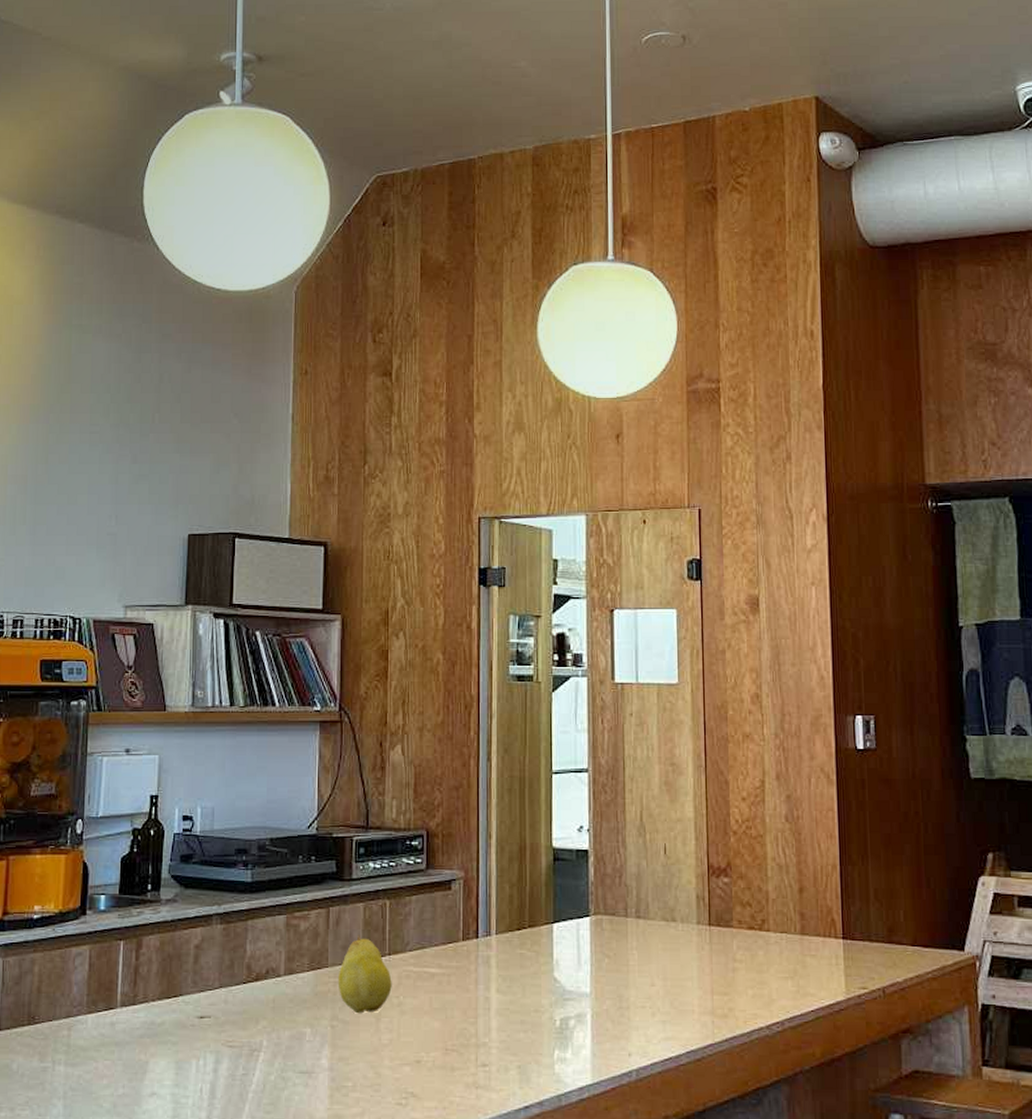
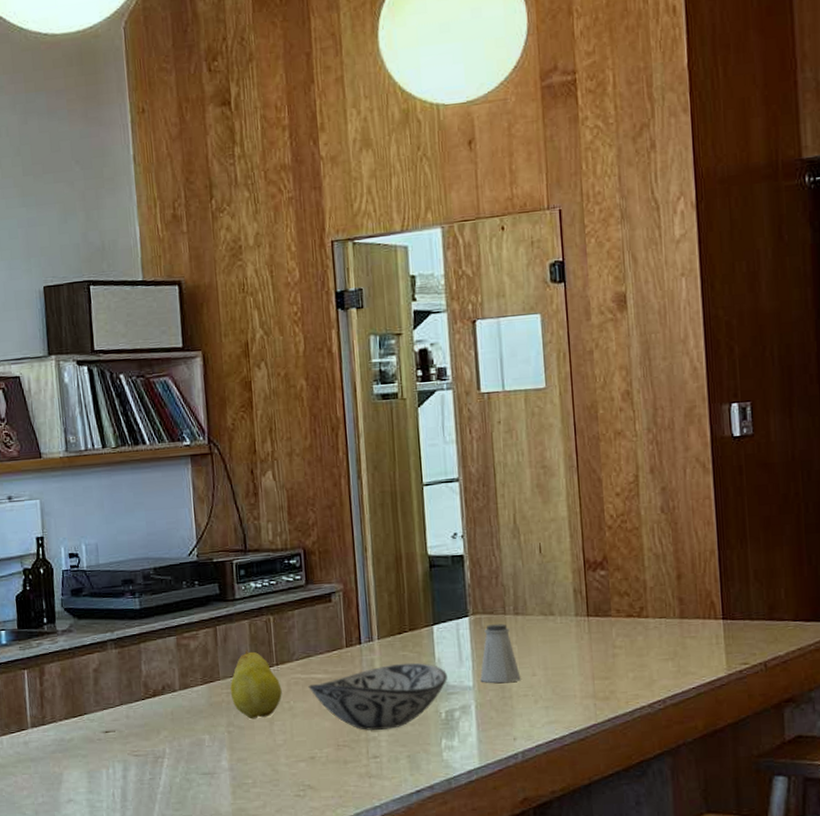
decorative bowl: none [420,962,564,1035] -> present [308,662,447,730]
saltshaker: none [598,927,639,992] -> present [480,624,521,684]

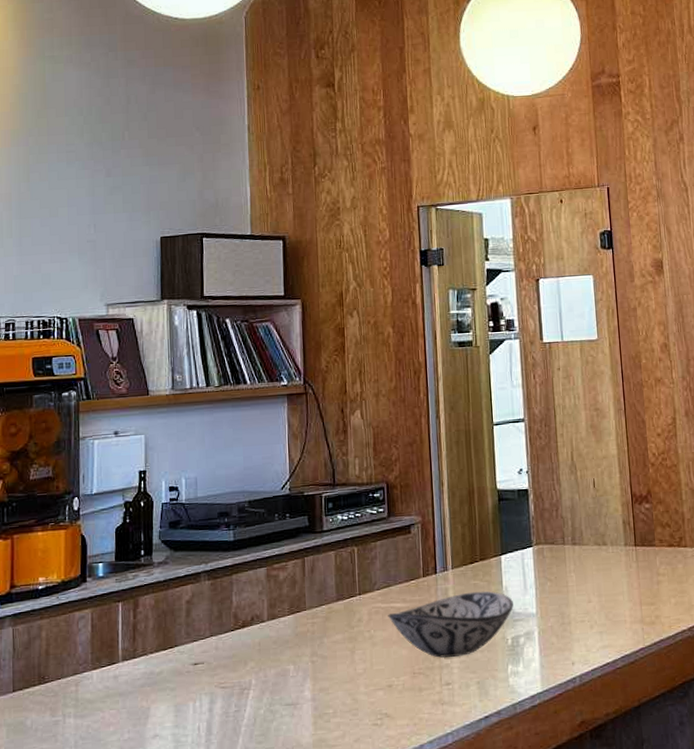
fruit: present [230,649,282,720] -> none [315,579,364,649]
saltshaker: present [480,624,521,684] -> none [542,553,578,610]

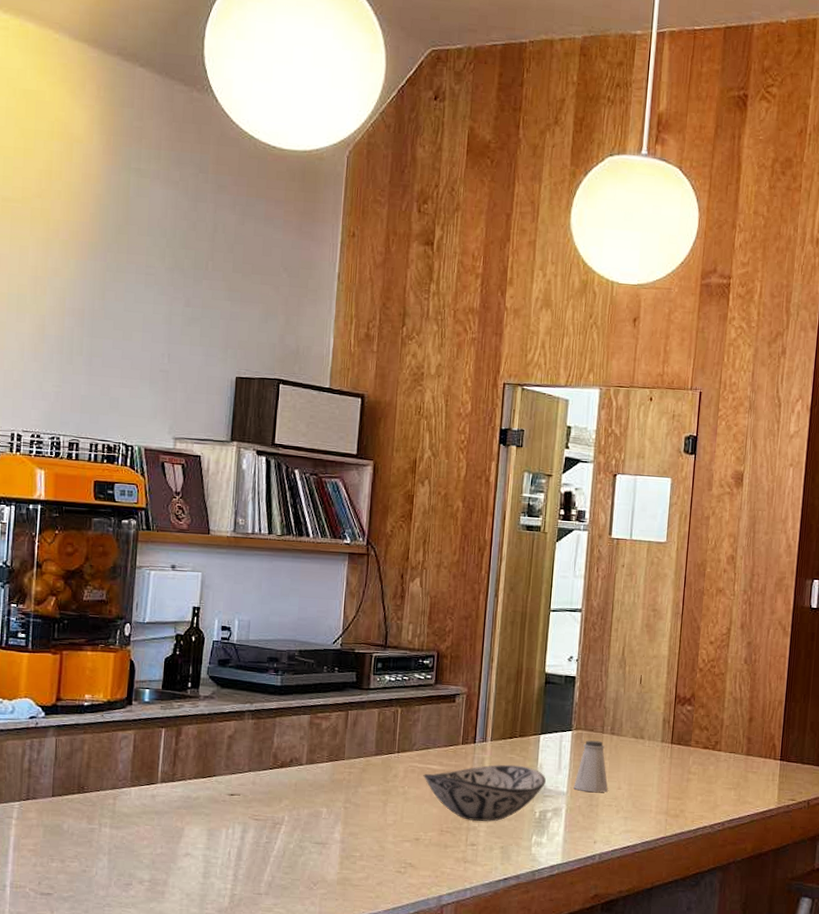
saltshaker: none [542,553,578,610] -> present [573,740,608,793]

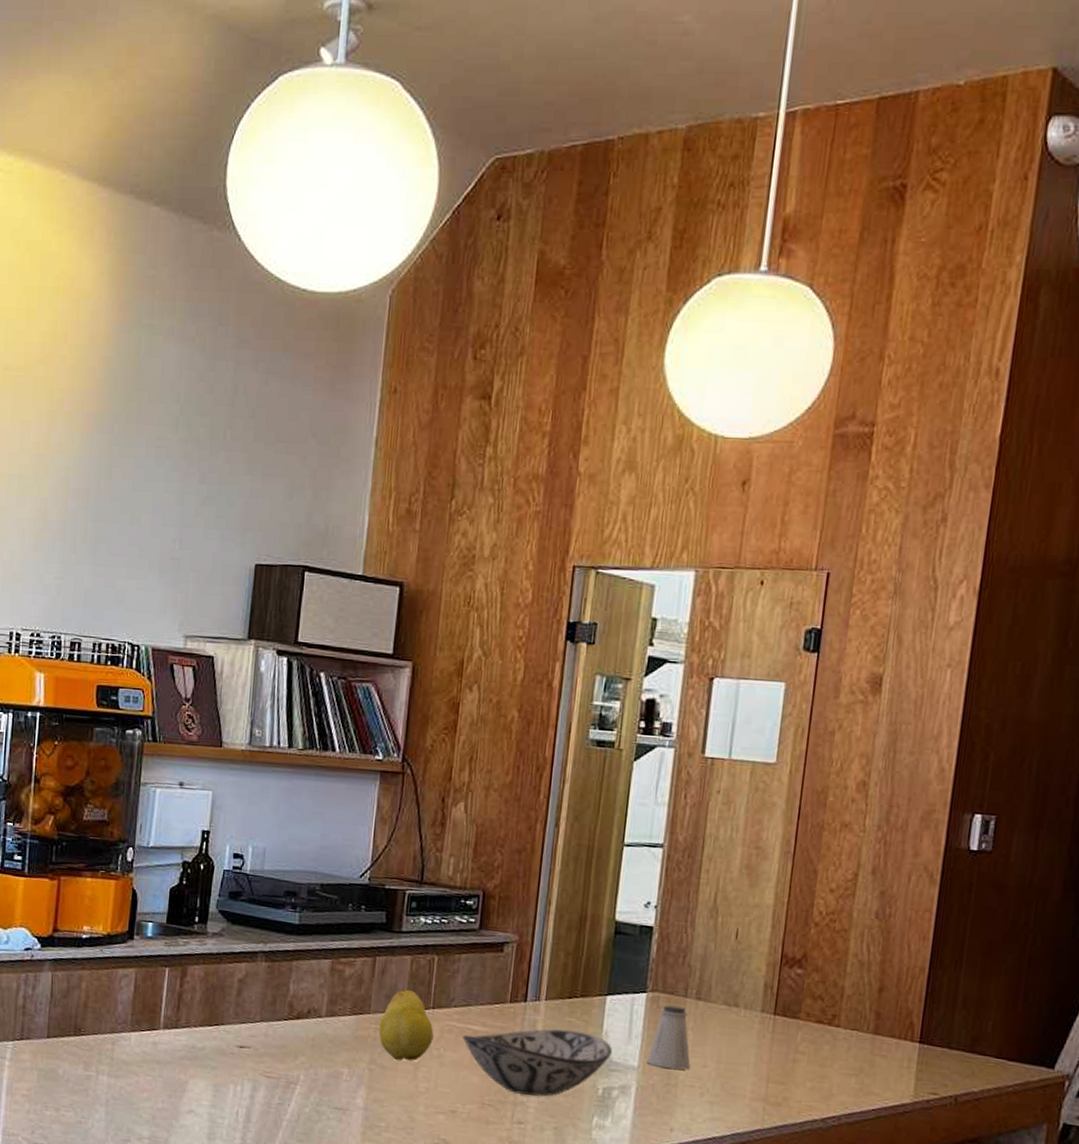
fruit: none [352,735,399,799] -> present [378,986,434,1061]

